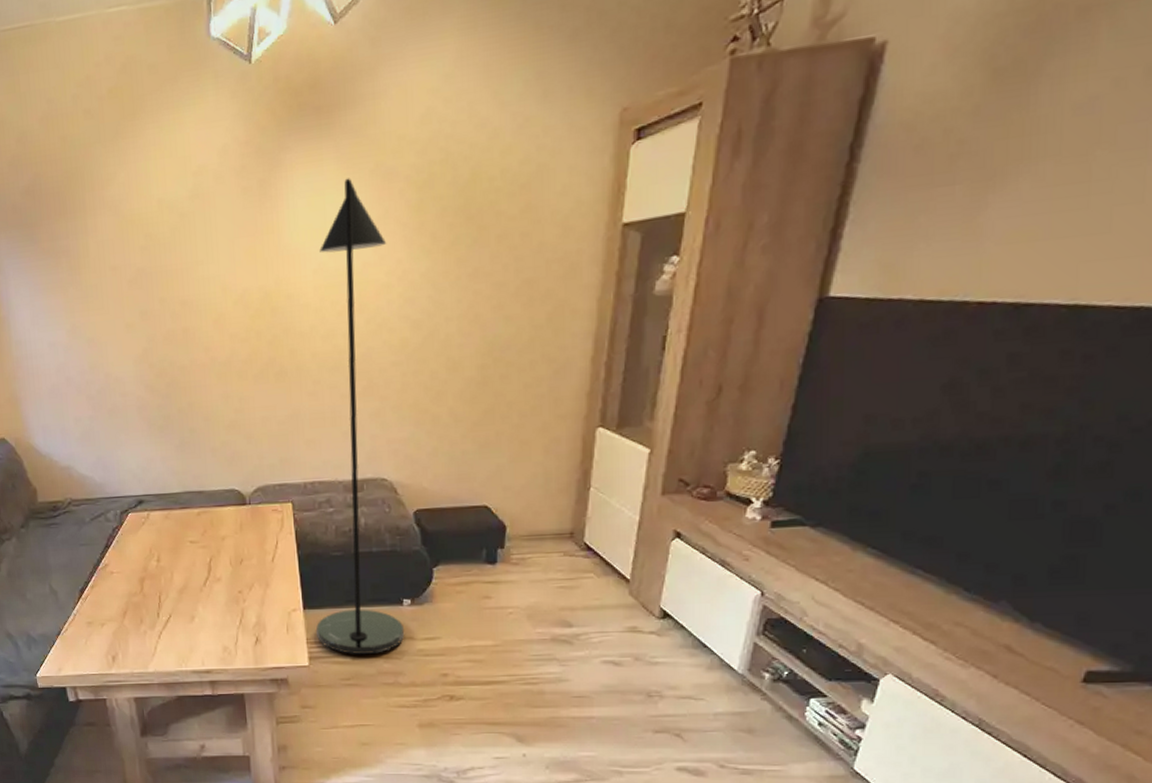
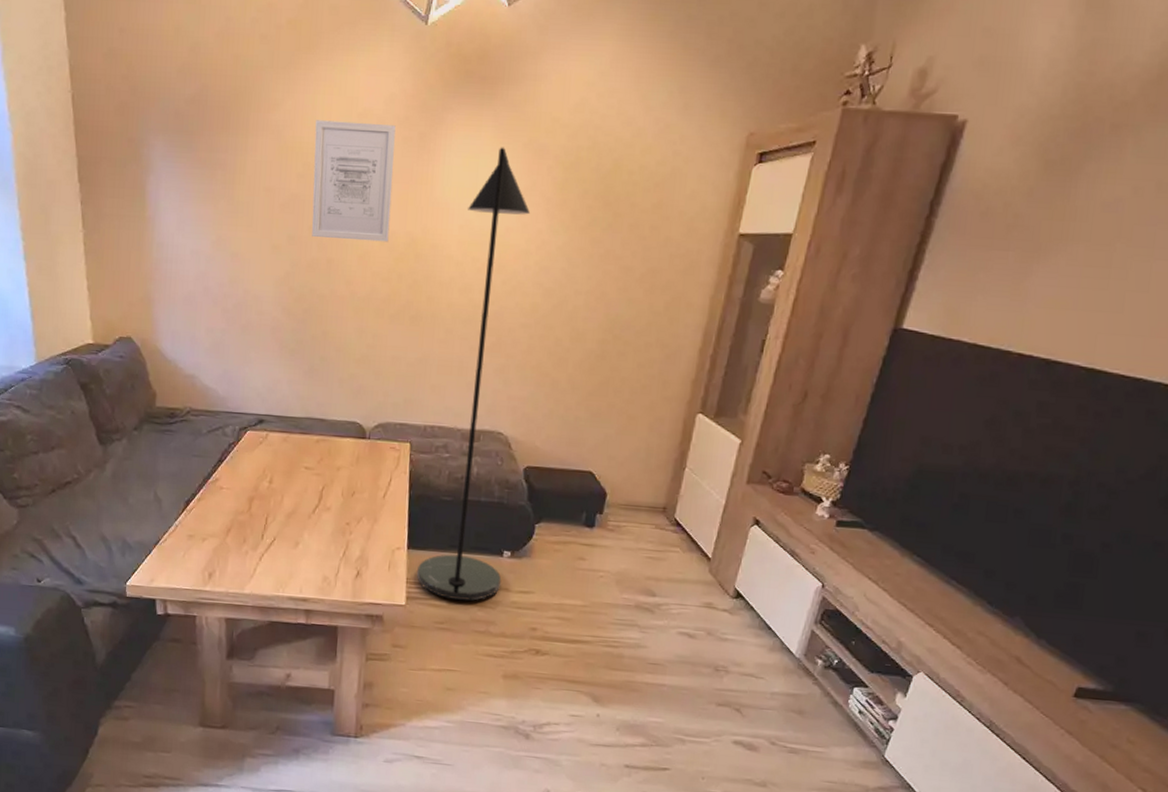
wall art: none [151,177,242,308] -> present [311,120,396,242]

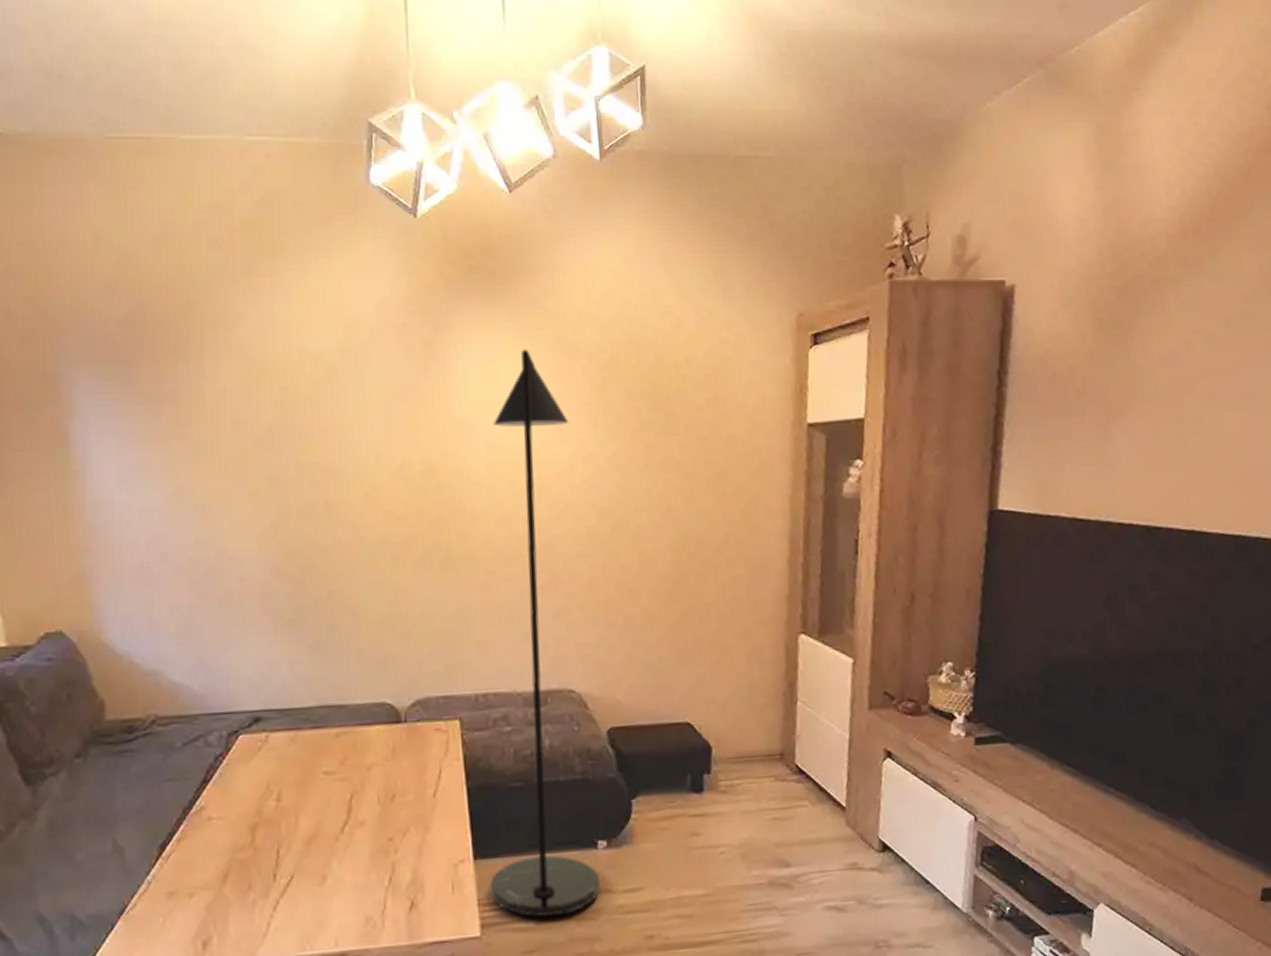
wall art: present [311,120,396,242] -> none [291,333,400,475]

